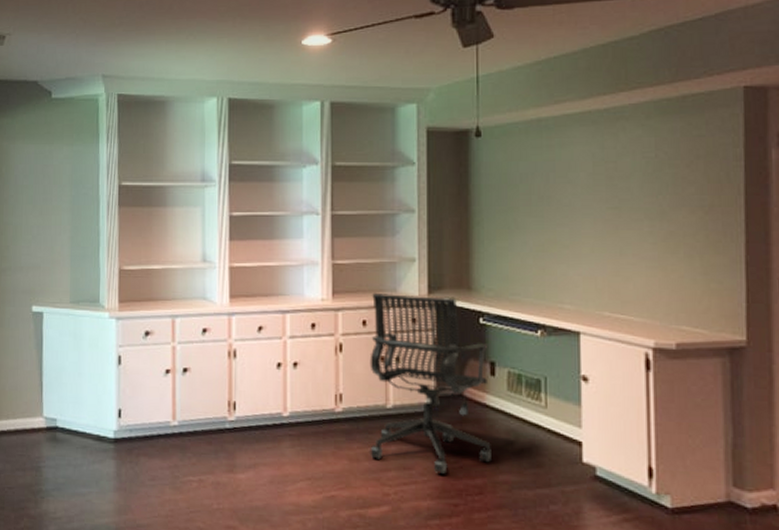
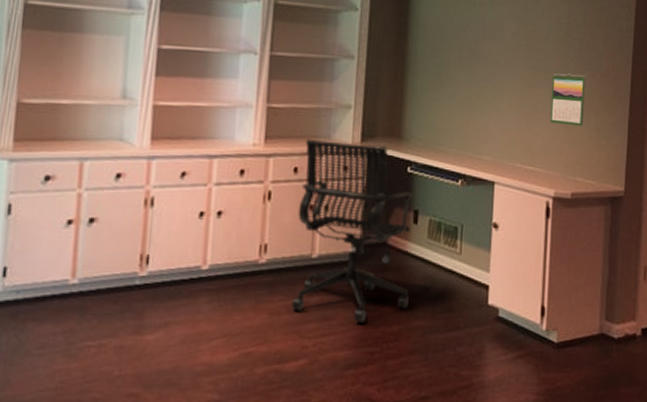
calendar: none [641,212,685,269] -> present [549,73,586,126]

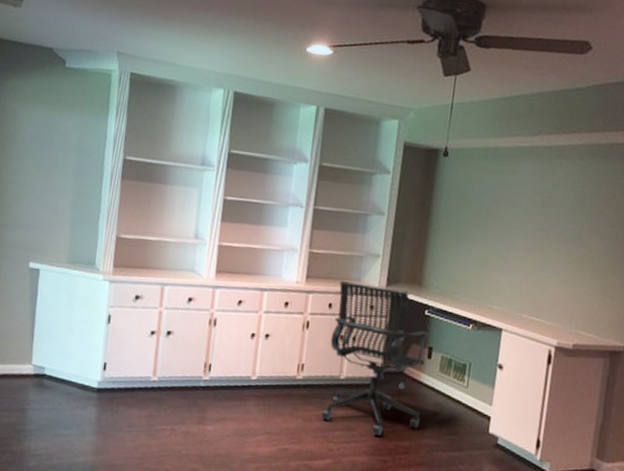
calendar: present [549,73,586,126] -> none [557,237,595,286]

